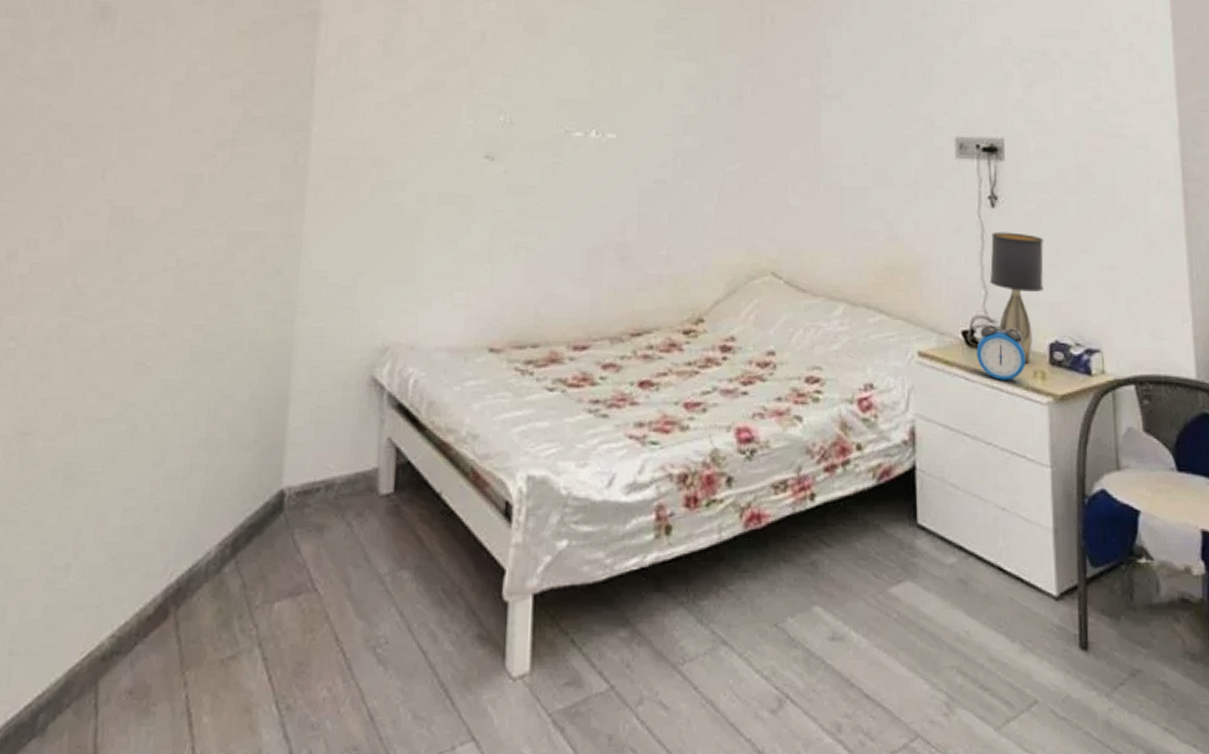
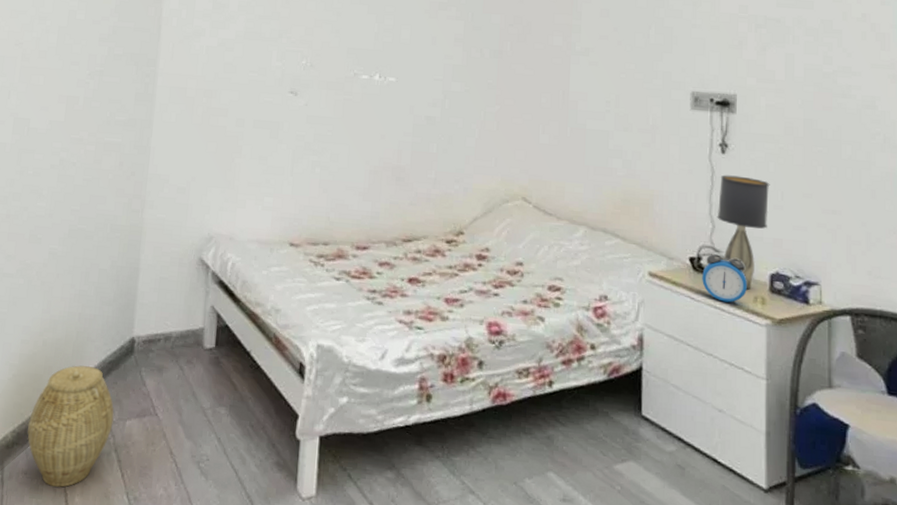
woven basket: none [133,535,257,706] -> present [27,365,114,488]

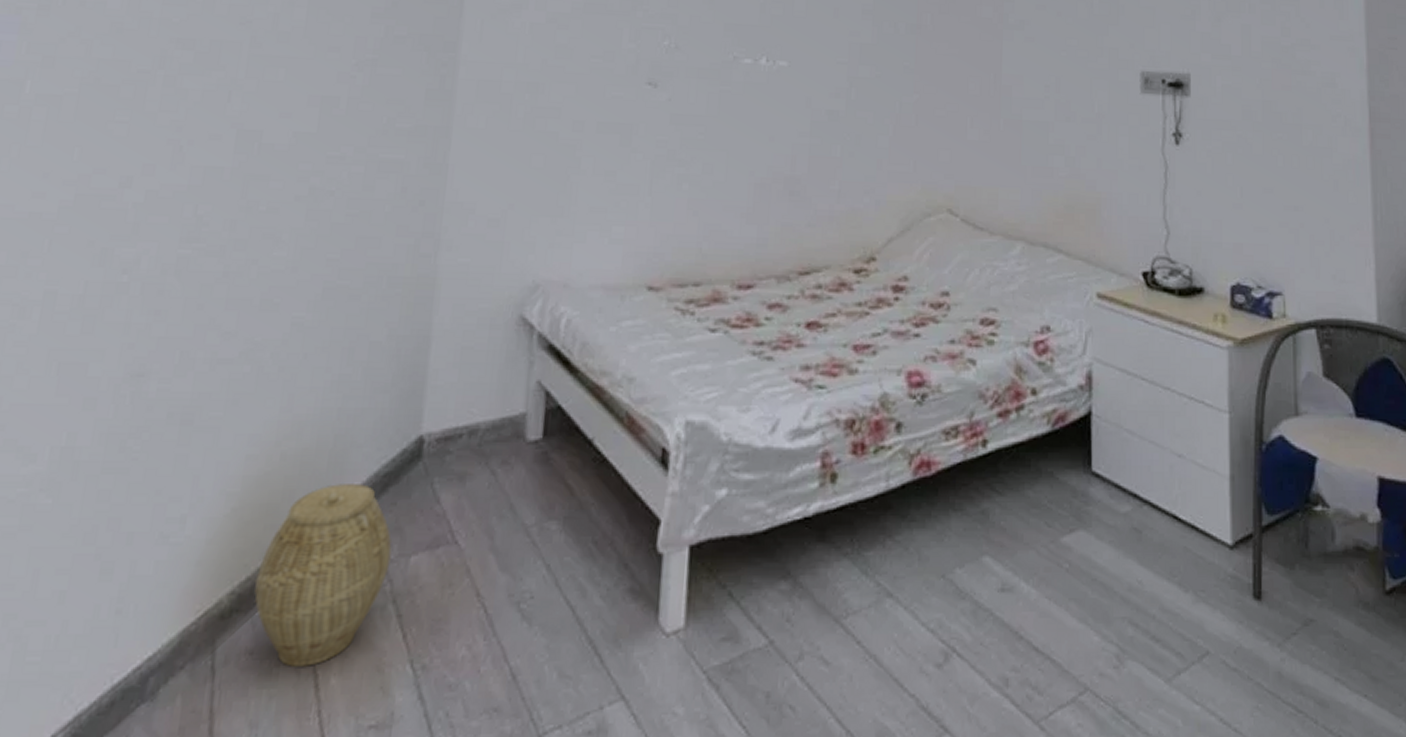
alarm clock: present [702,254,747,304] -> none [1157,266,1206,325]
table lamp: present [717,175,770,290] -> none [1171,170,1228,306]

